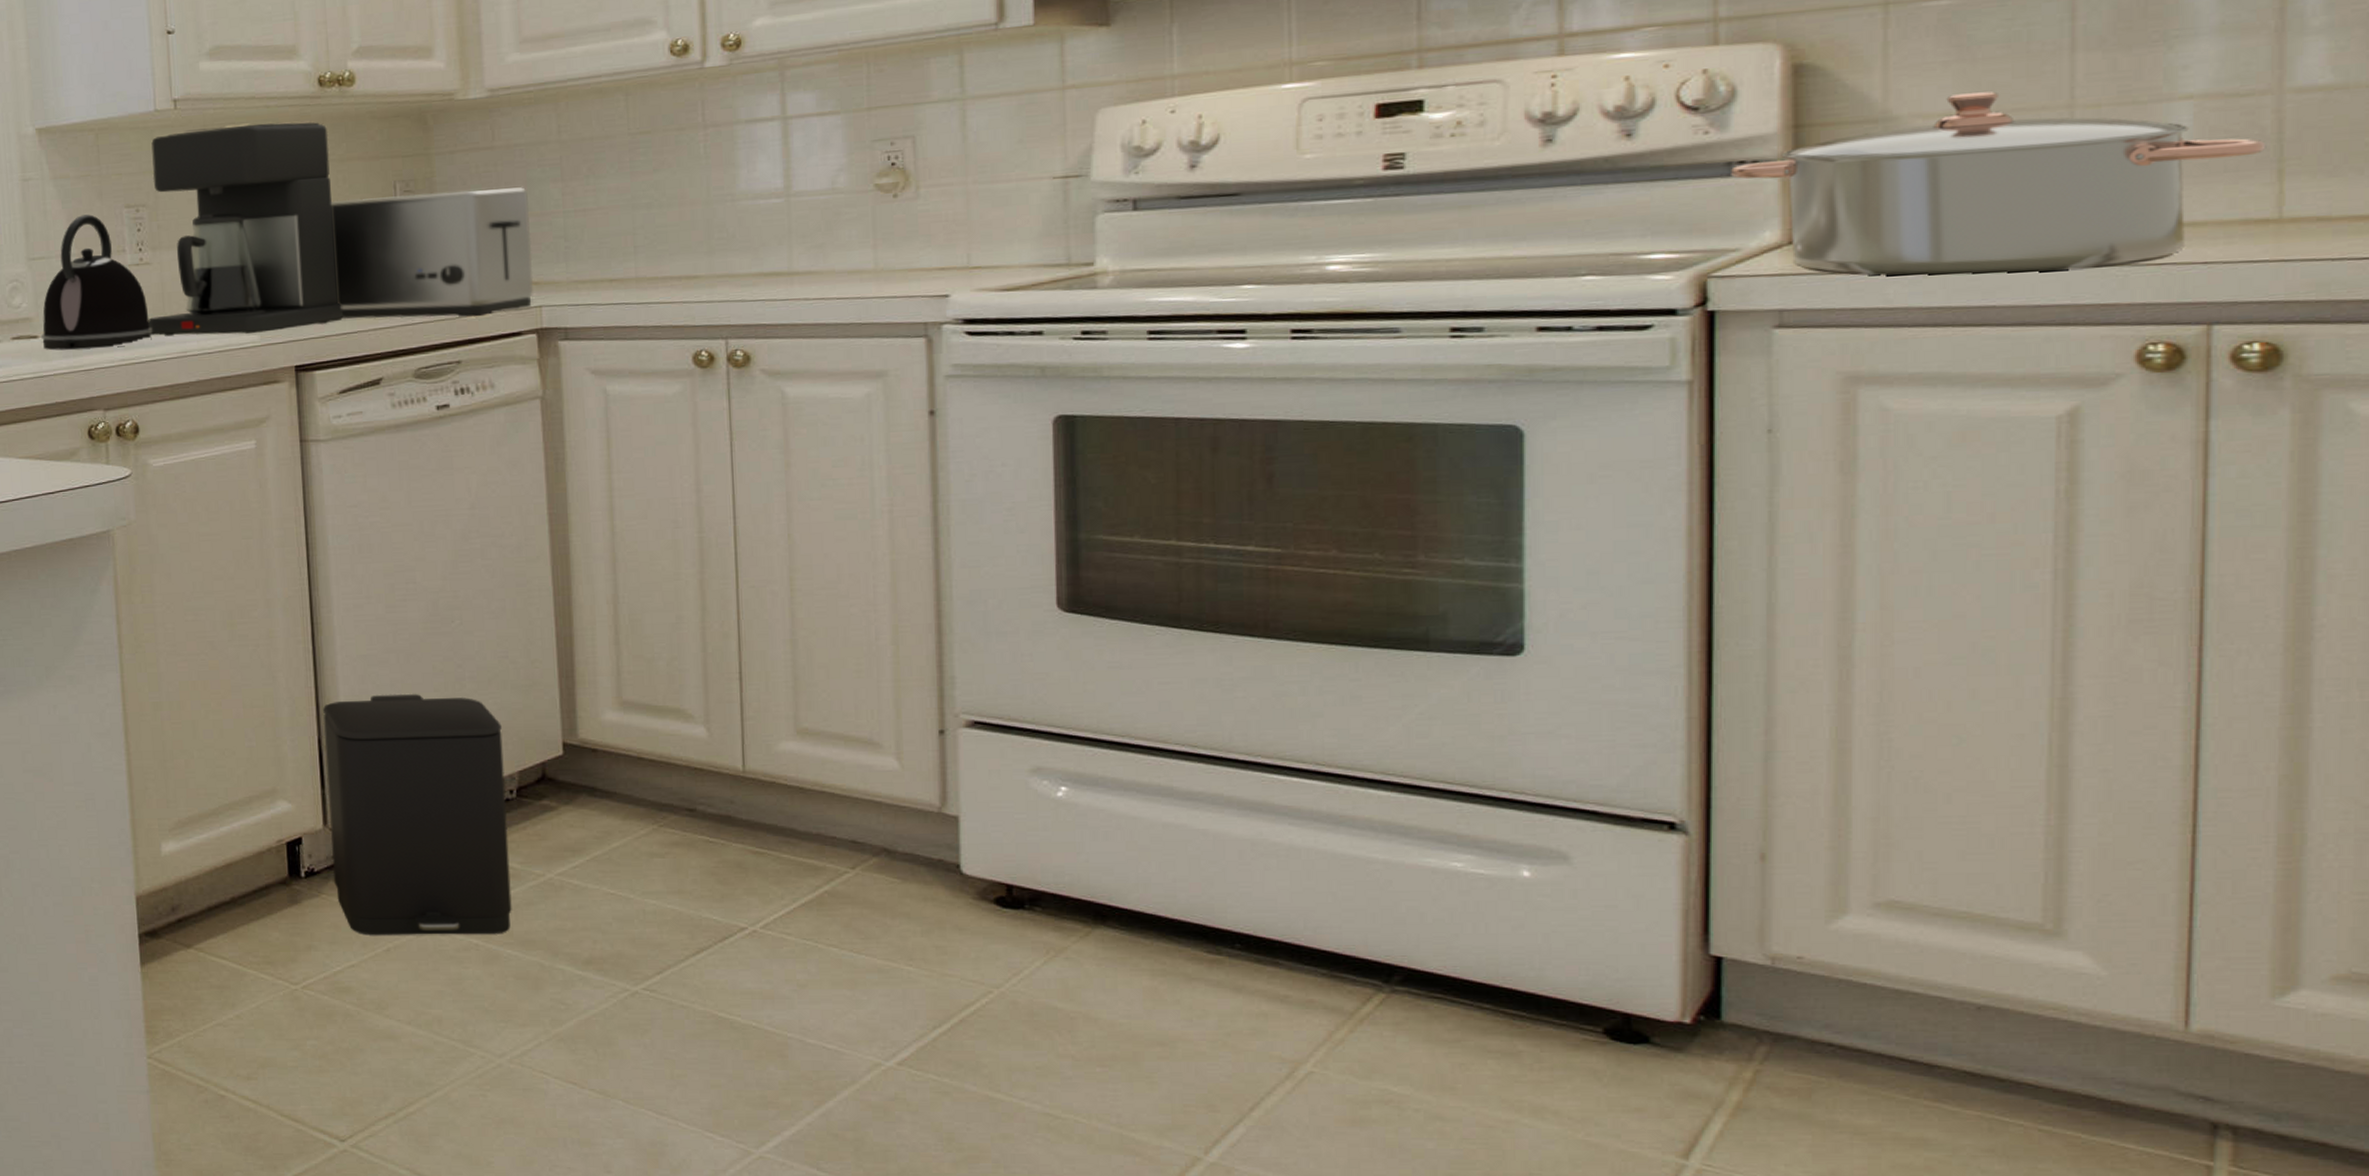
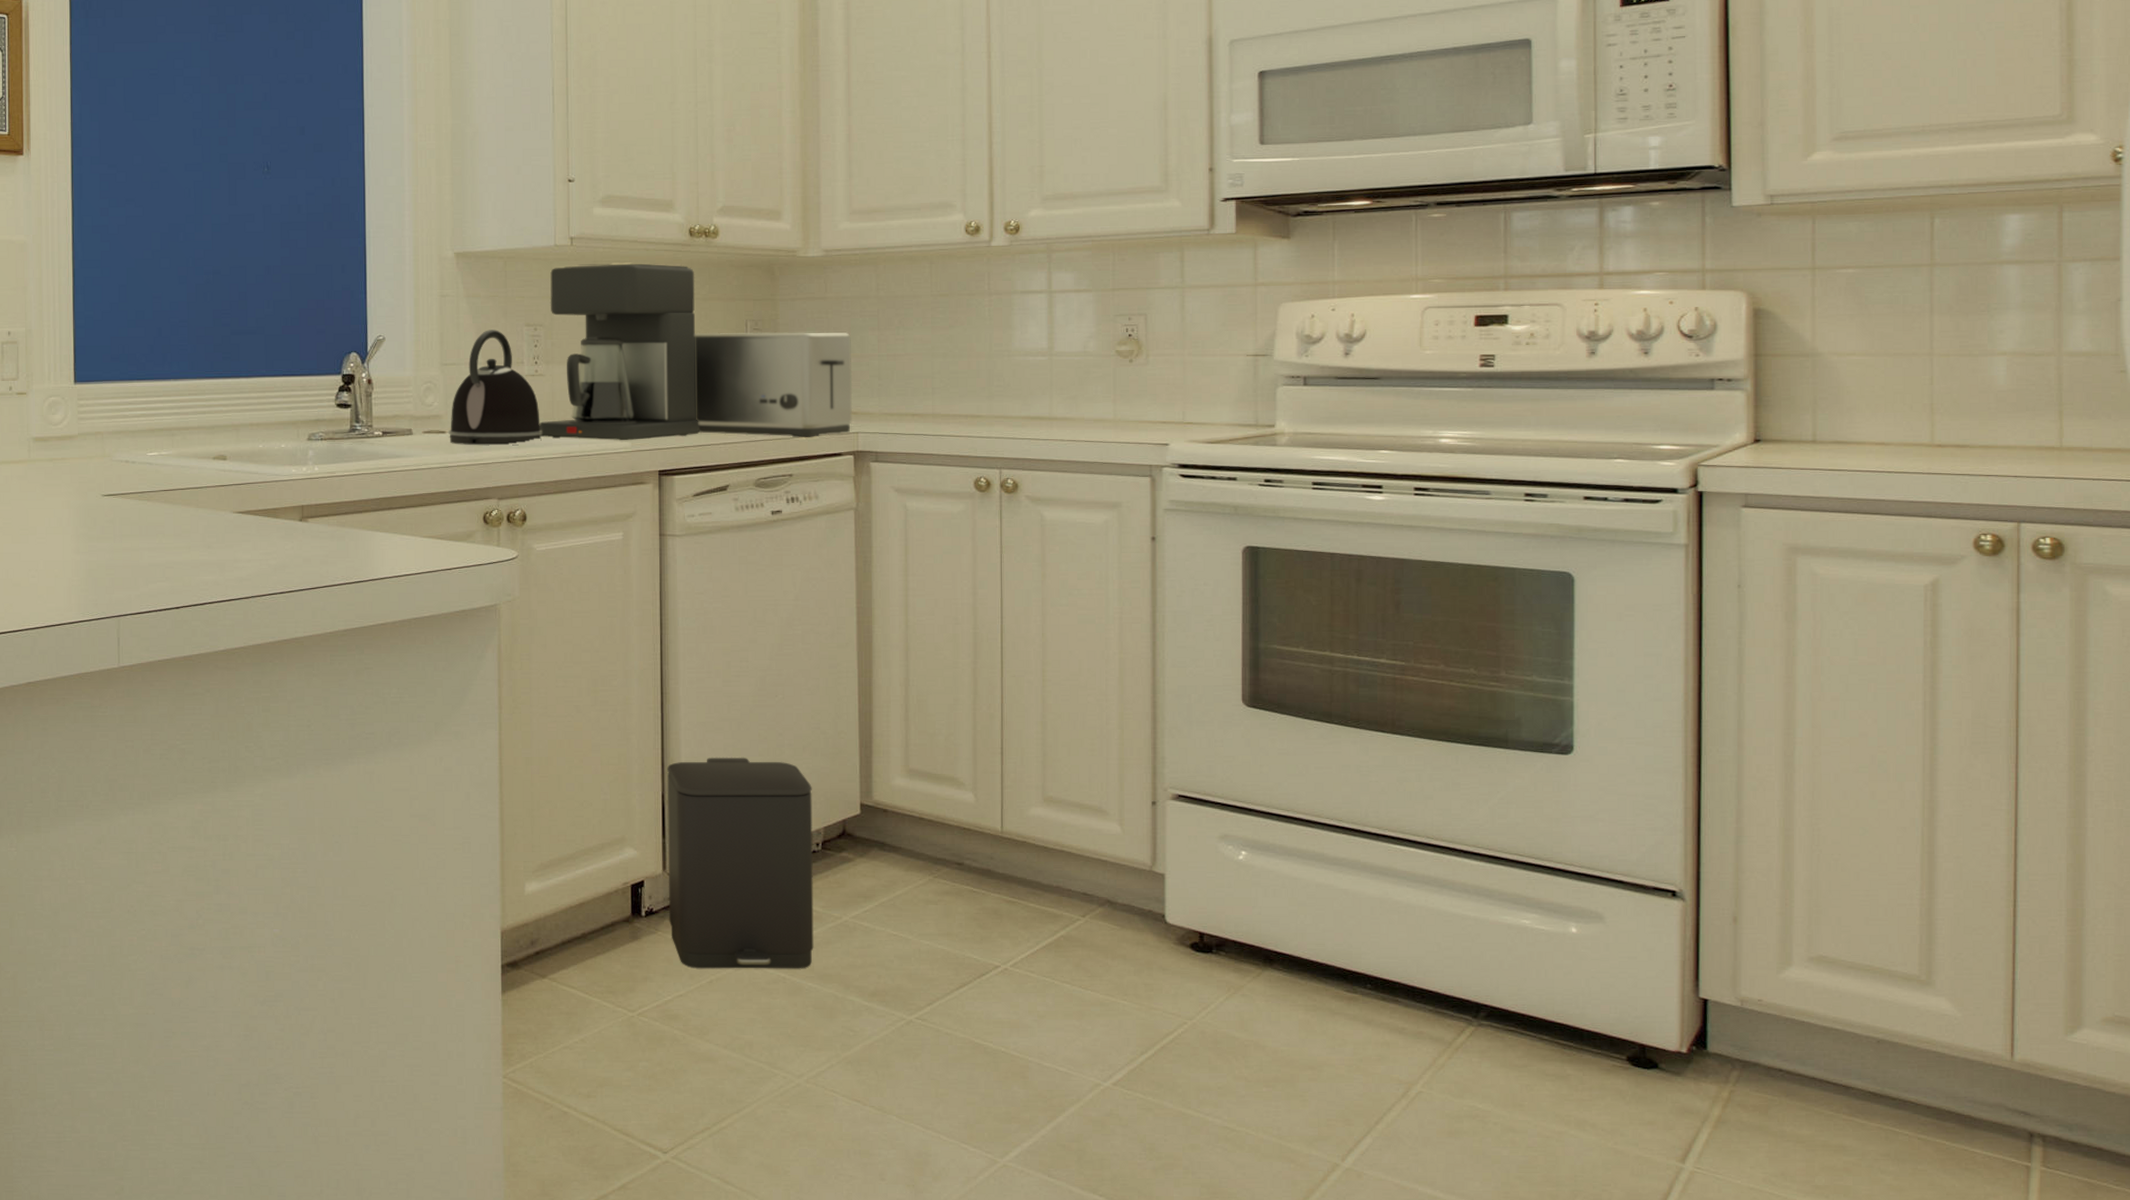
cooking pot: present [1729,91,2267,276] -> none [1712,338,2052,476]

